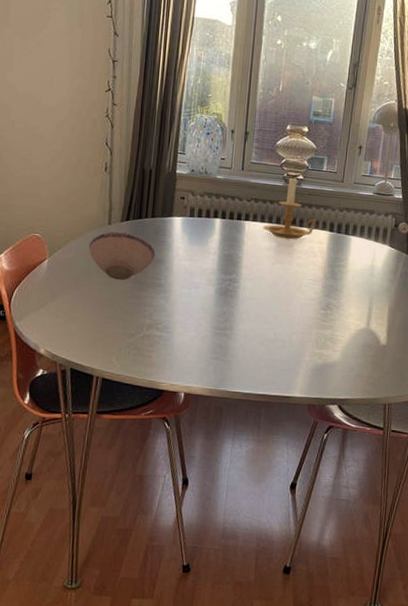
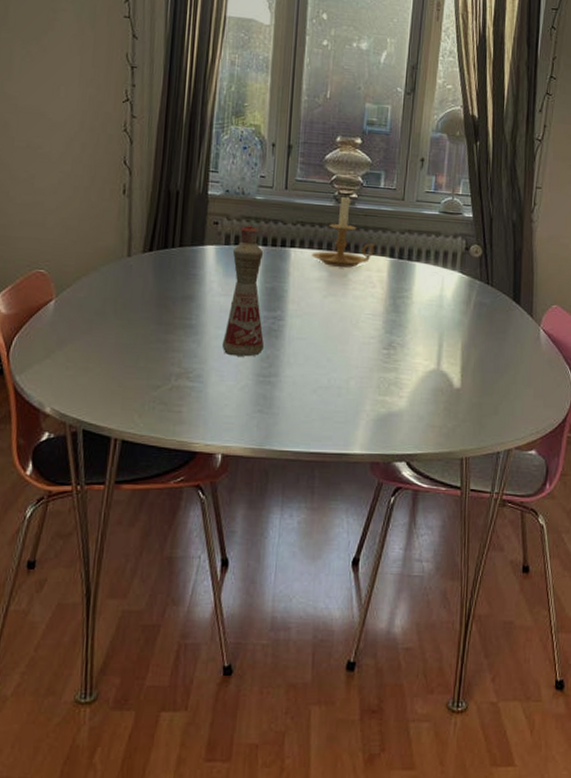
bowl: present [88,231,156,281] -> none [104,264,185,322]
bottle: none [186,200,223,313] -> present [221,224,265,357]

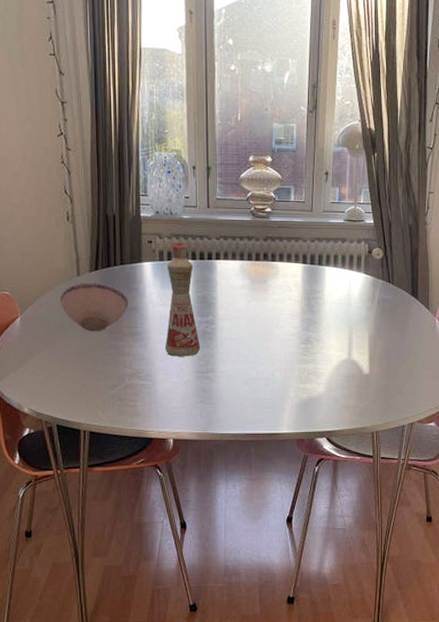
bowl: none [104,264,185,322] -> present [59,282,129,332]
candle holder: present [311,195,375,268] -> none [235,210,289,275]

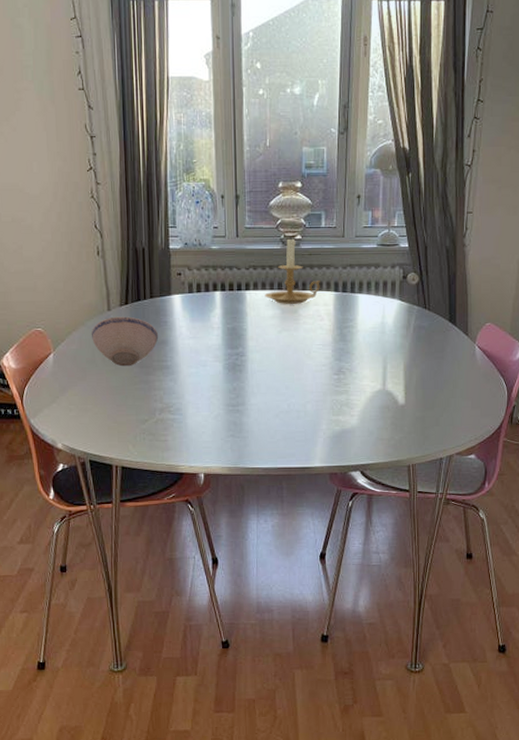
bottle: present [164,241,201,357] -> none [195,273,231,390]
candle holder: none [235,210,289,275] -> present [265,237,320,304]

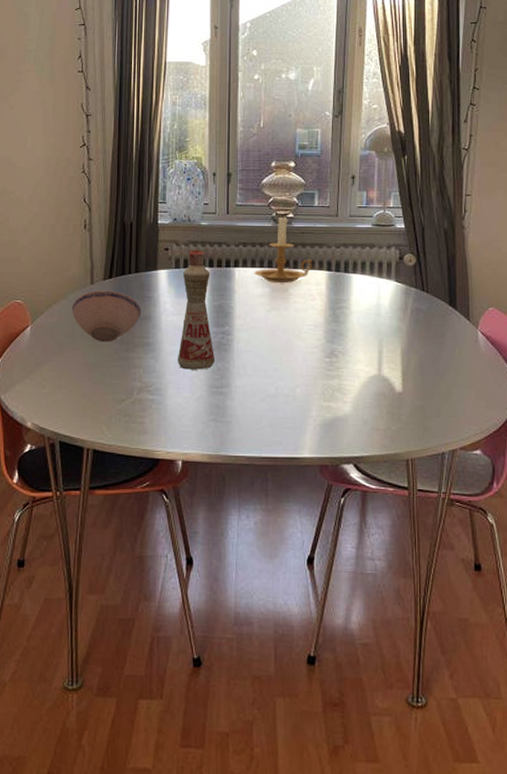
bottle: none [195,273,231,390] -> present [177,248,216,370]

